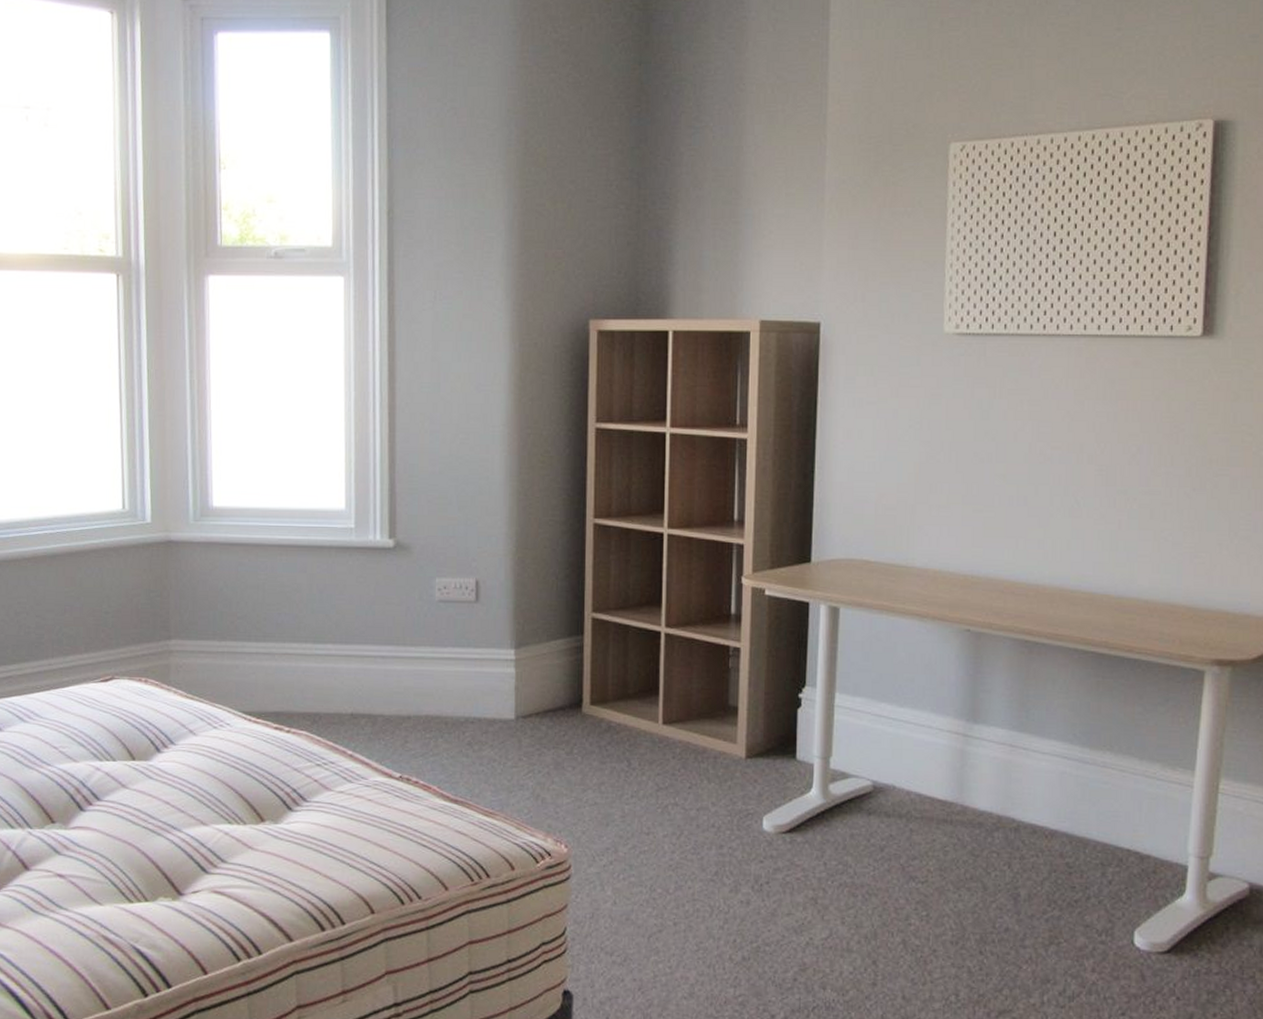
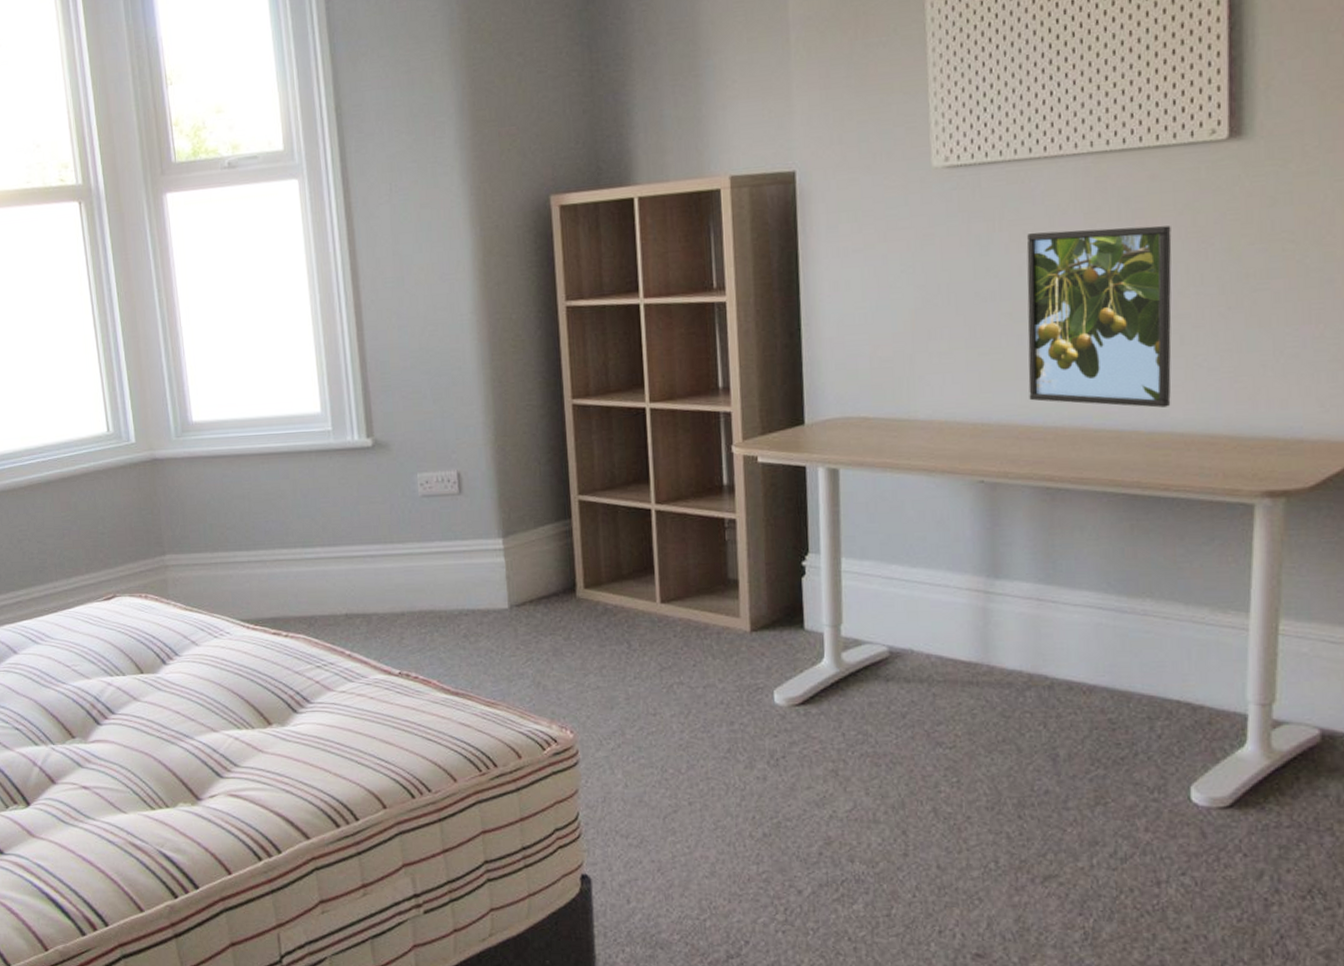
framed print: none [1015,402,1149,575] -> present [1026,225,1172,408]

